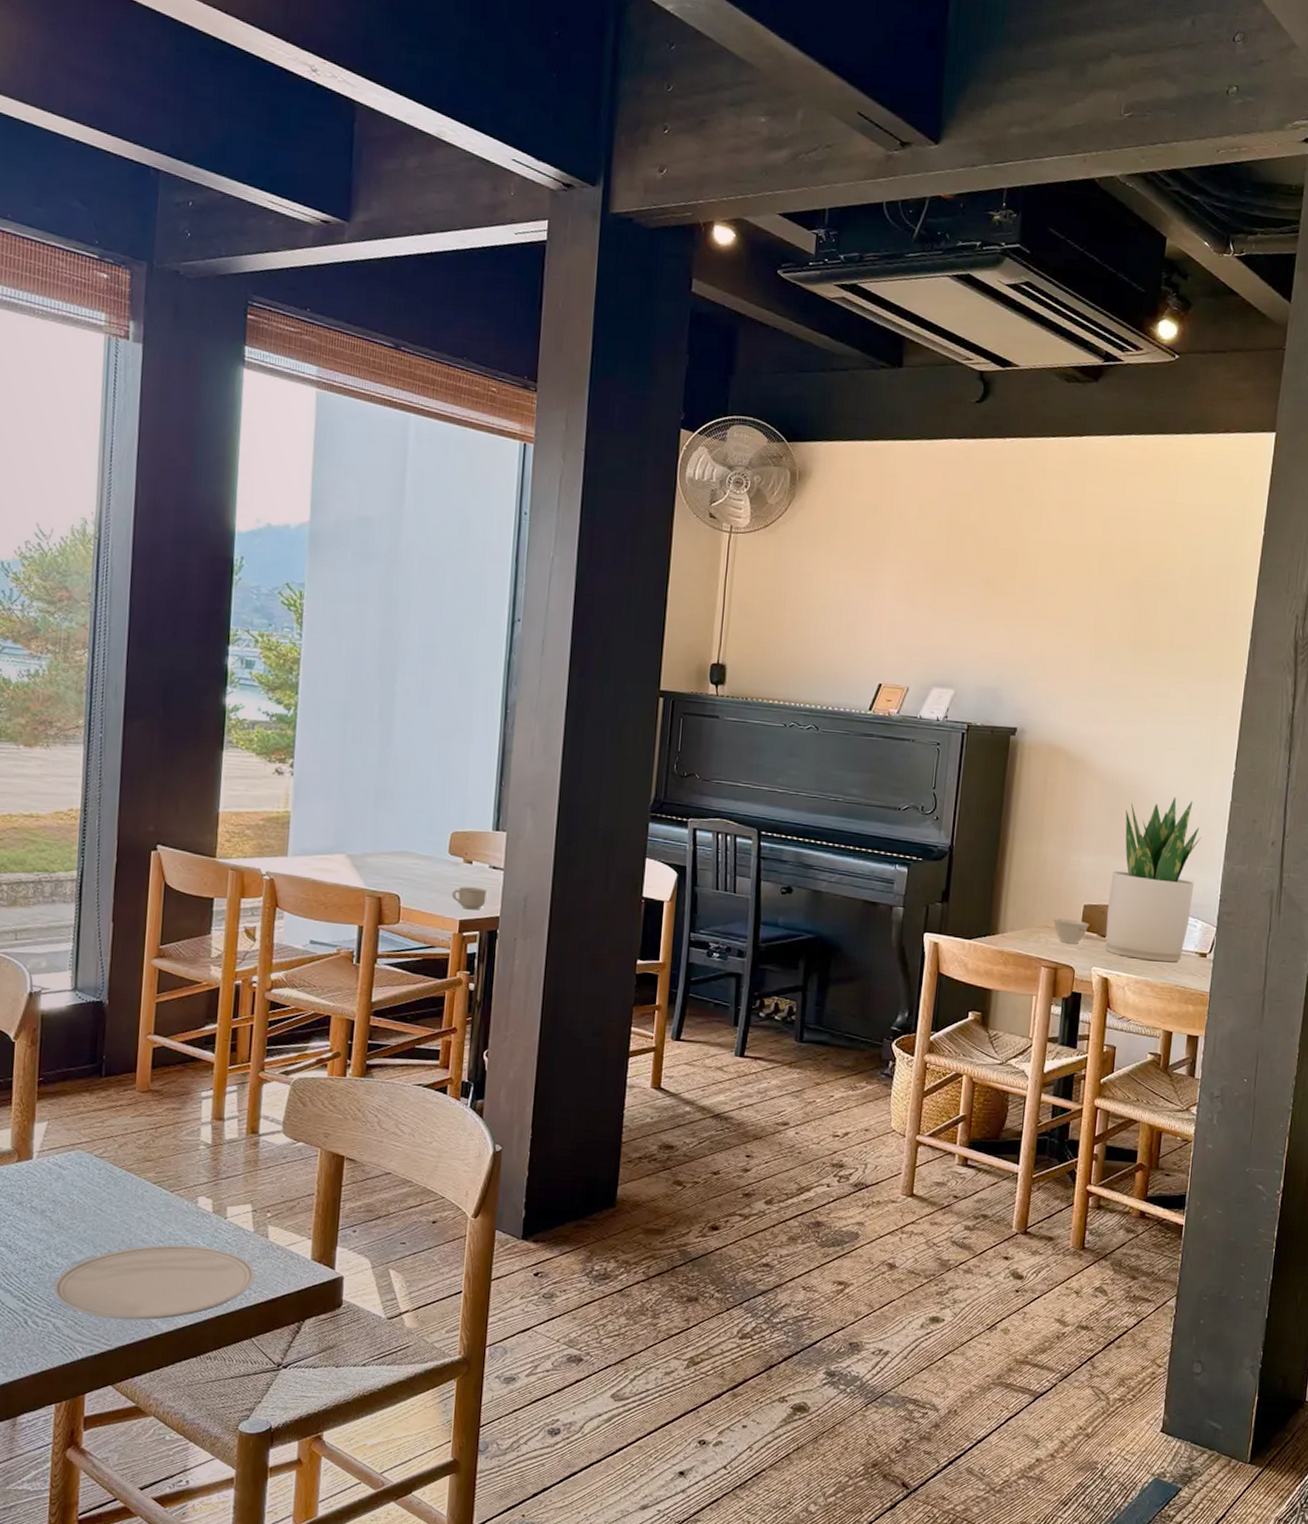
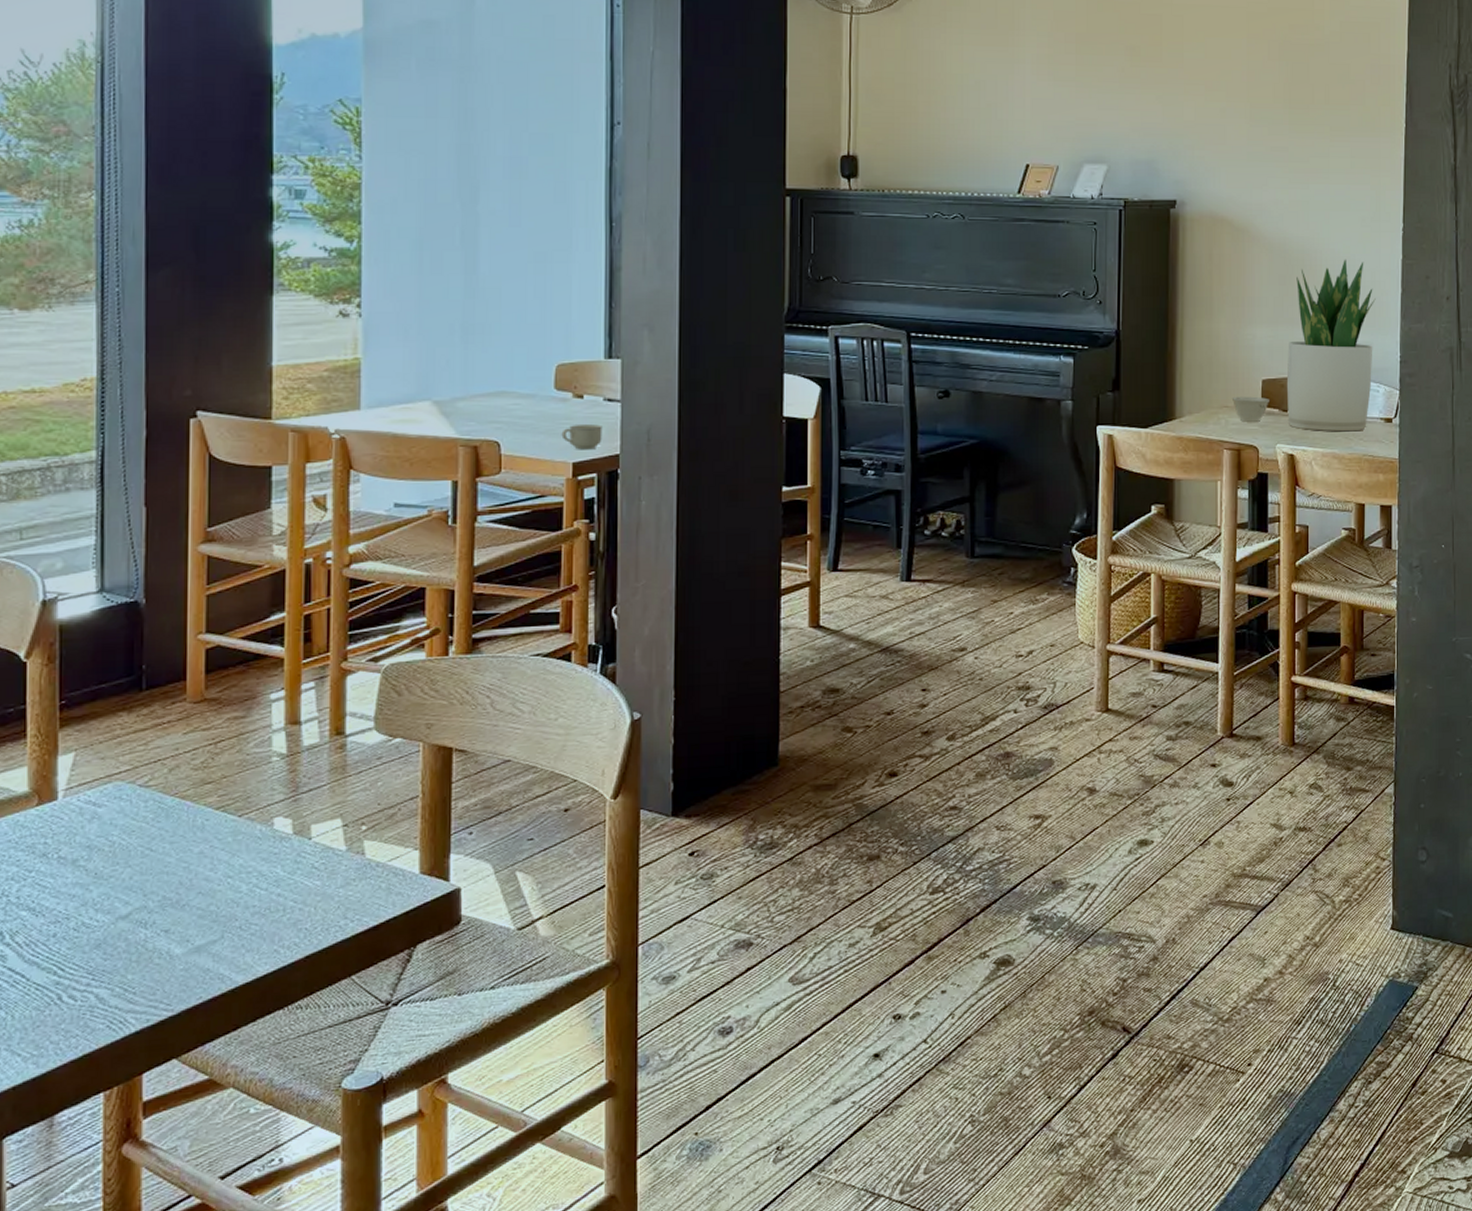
plate: present [53,1244,255,1321] -> none [94,875,352,980]

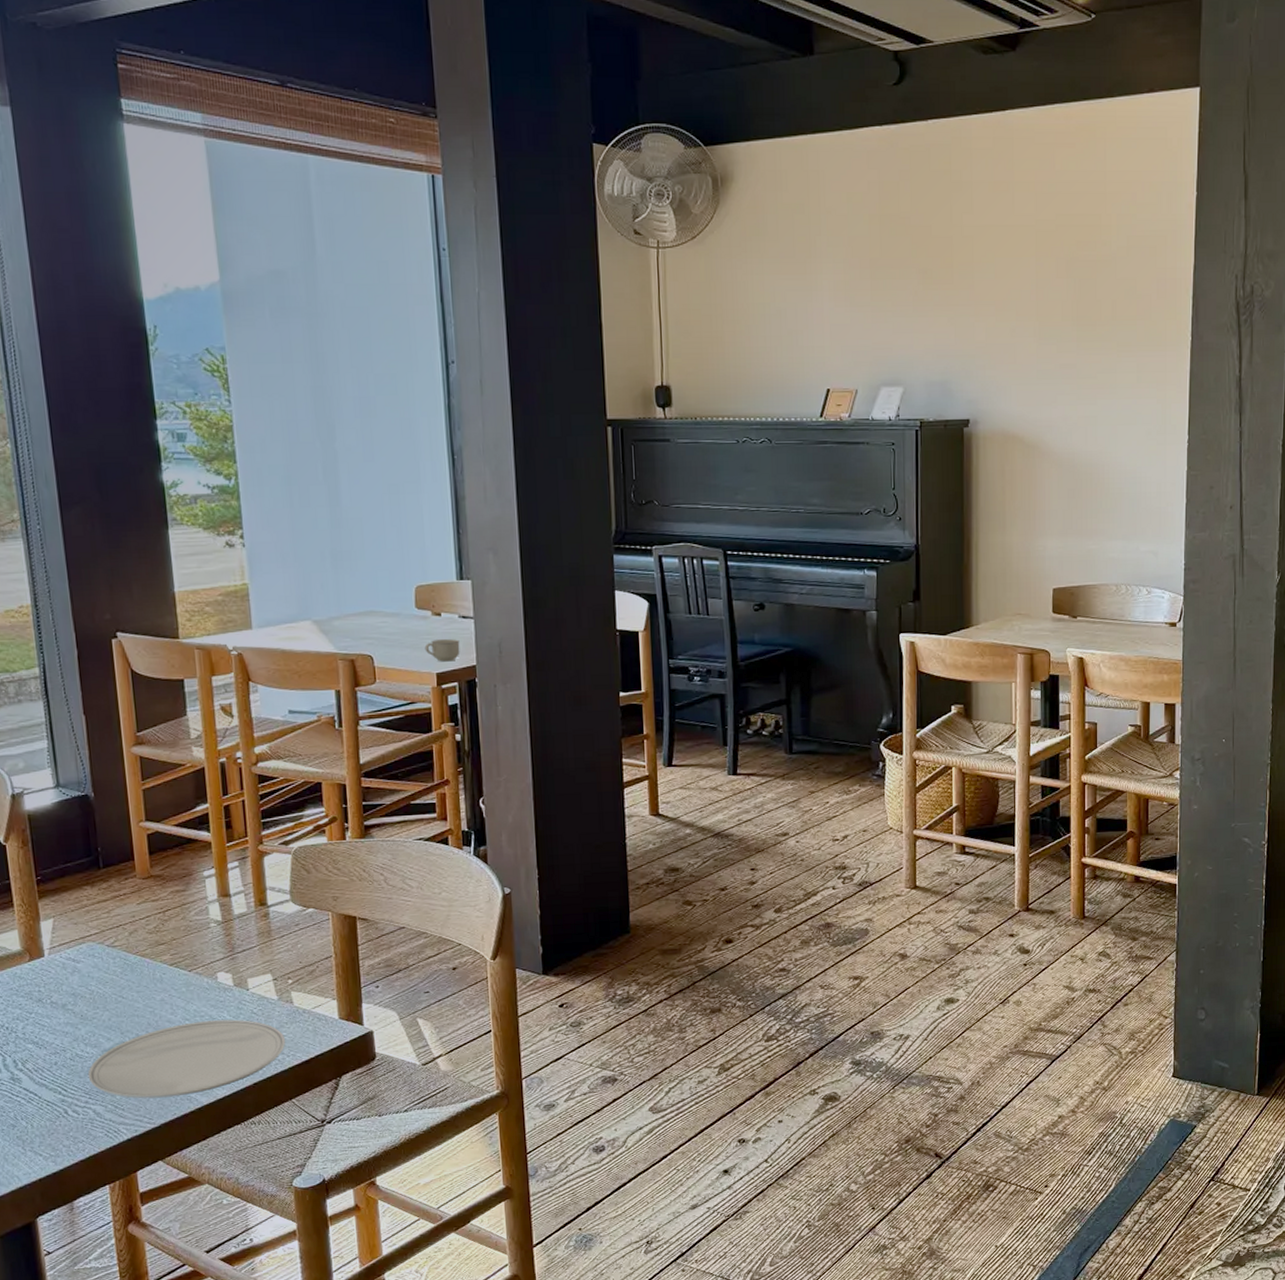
plate: none [94,875,352,980] -> present [87,1019,286,1099]
teacup: present [1233,396,1269,422] -> none [1025,604,1060,628]
planter: present [1286,259,1376,432] -> none [1076,472,1161,636]

